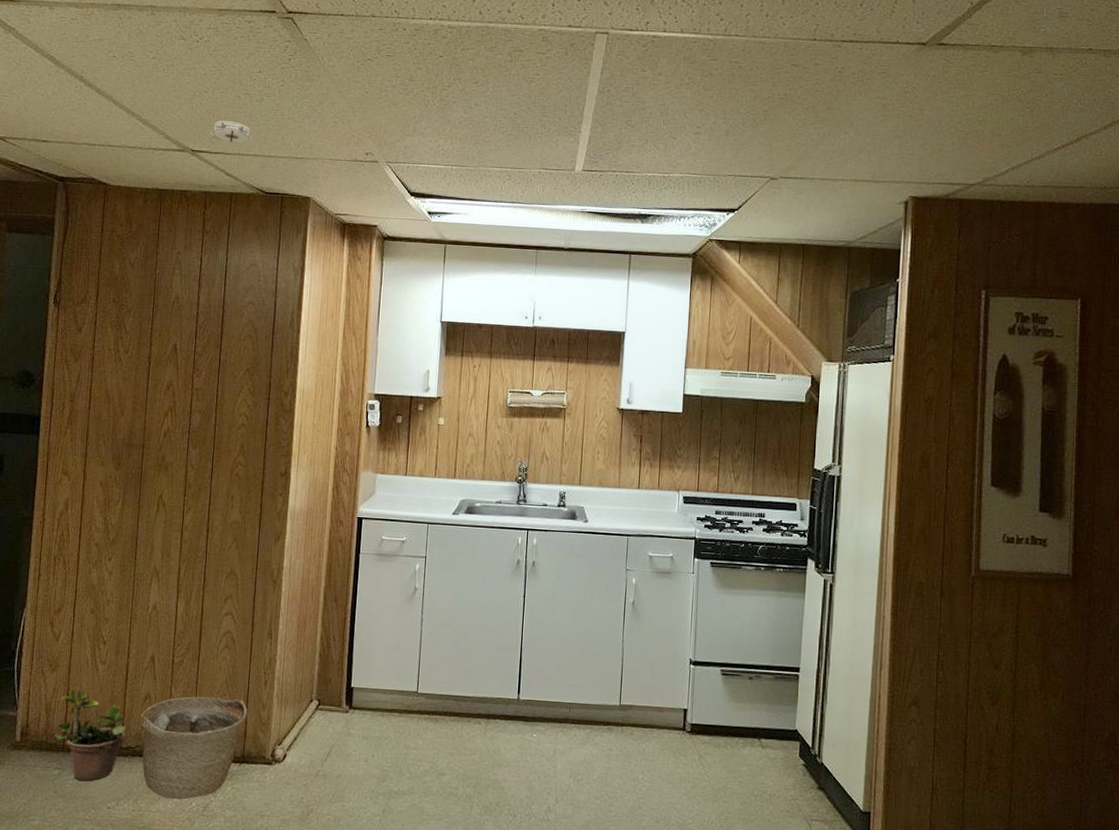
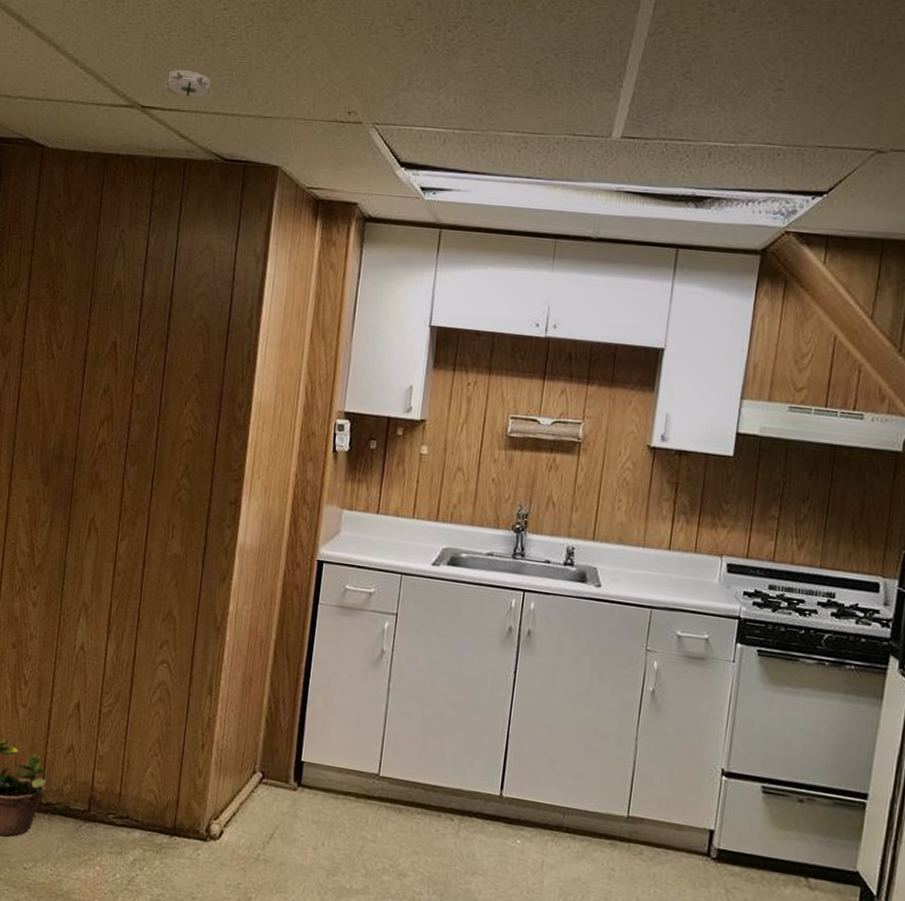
basket: present [140,696,247,800] -> none [62,753,181,870]

